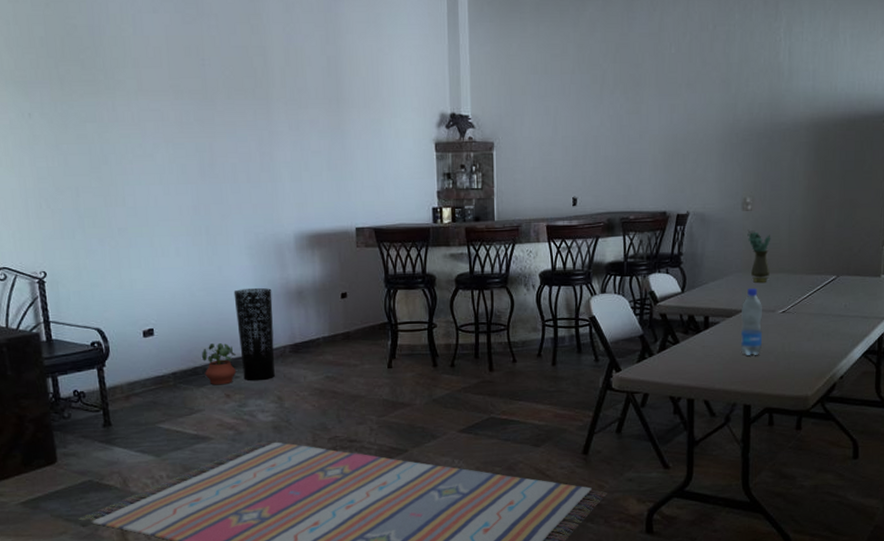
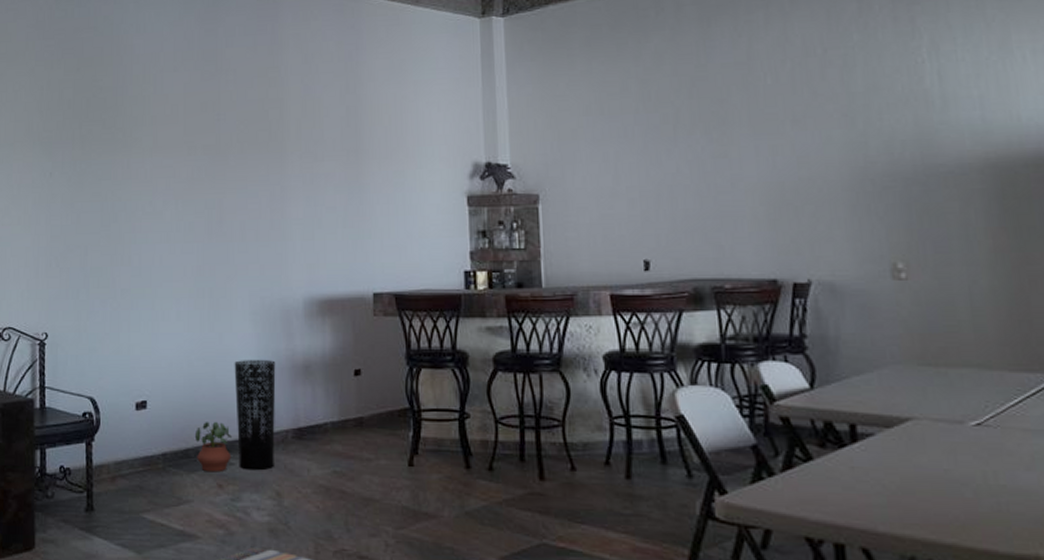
bottle: present [740,287,763,356] -> none [907,386,948,488]
vase: present [747,229,771,284] -> none [904,305,948,382]

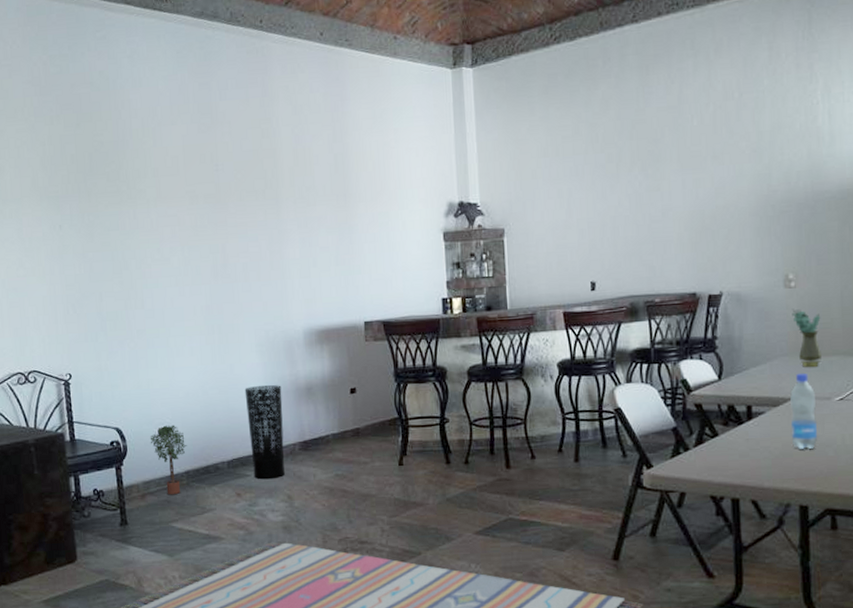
potted tree: none [125,398,167,480] -> present [150,425,188,495]
potted plant: present [195,422,233,472] -> none [214,441,247,484]
vase: none [904,305,948,382] -> present [792,308,822,368]
bottle: none [907,386,948,488] -> present [790,373,818,450]

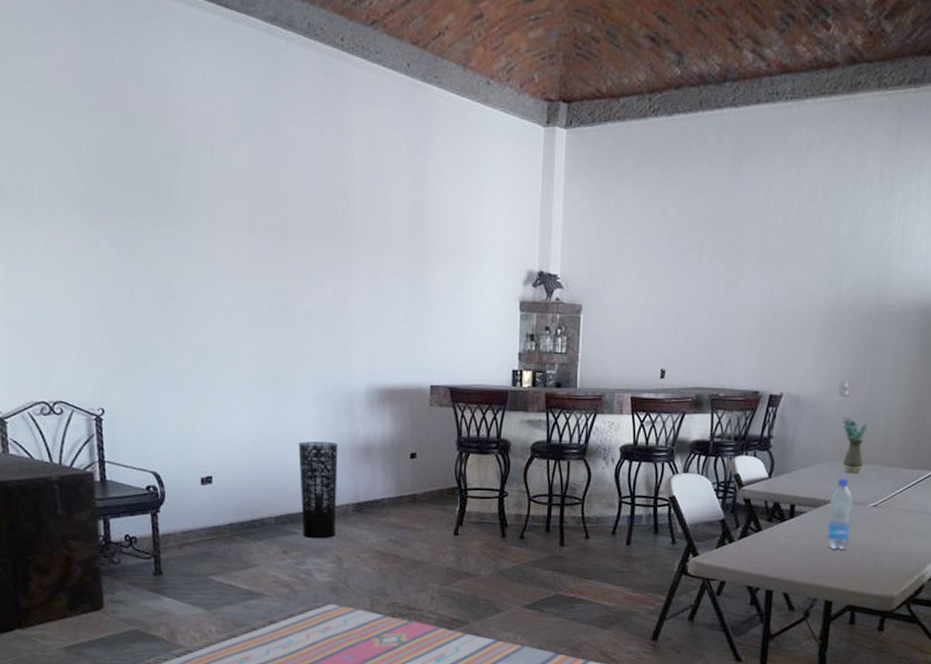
potted tree: present [150,425,188,495] -> none [191,473,233,548]

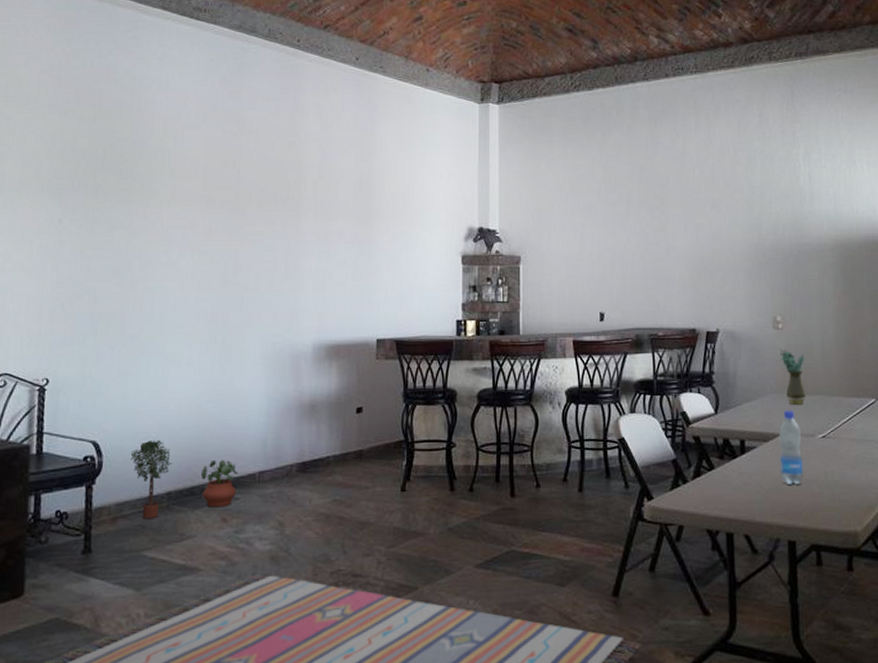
potted tree: none [191,473,233,548] -> present [130,440,173,519]
potted plant: none [261,496,297,541] -> present [201,460,239,508]
umbrella stand: present [298,441,338,539] -> none [243,401,284,504]

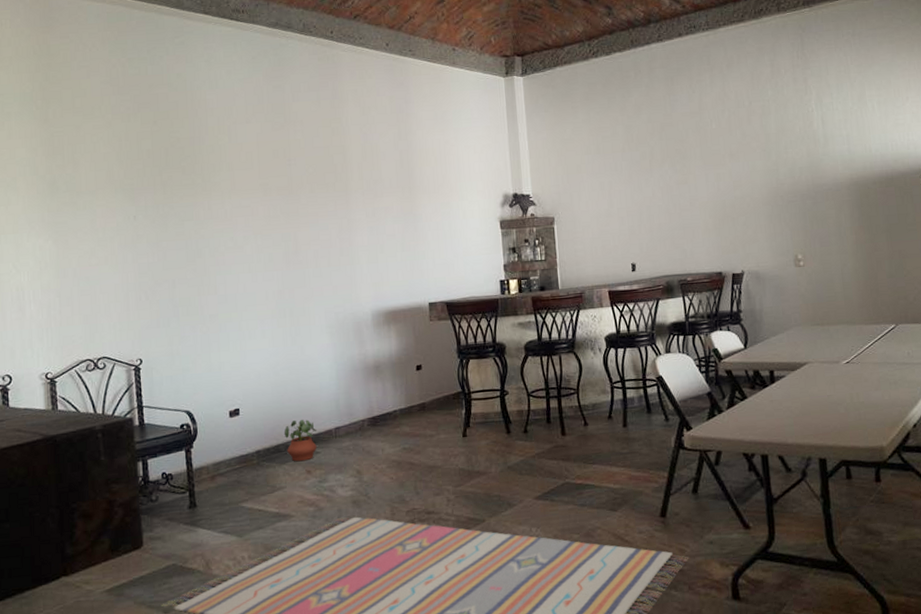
potted tree: present [130,440,173,519] -> none [220,406,259,476]
bottle: present [779,410,804,486] -> none [805,340,830,409]
vase: present [780,348,806,406] -> none [802,284,829,336]

